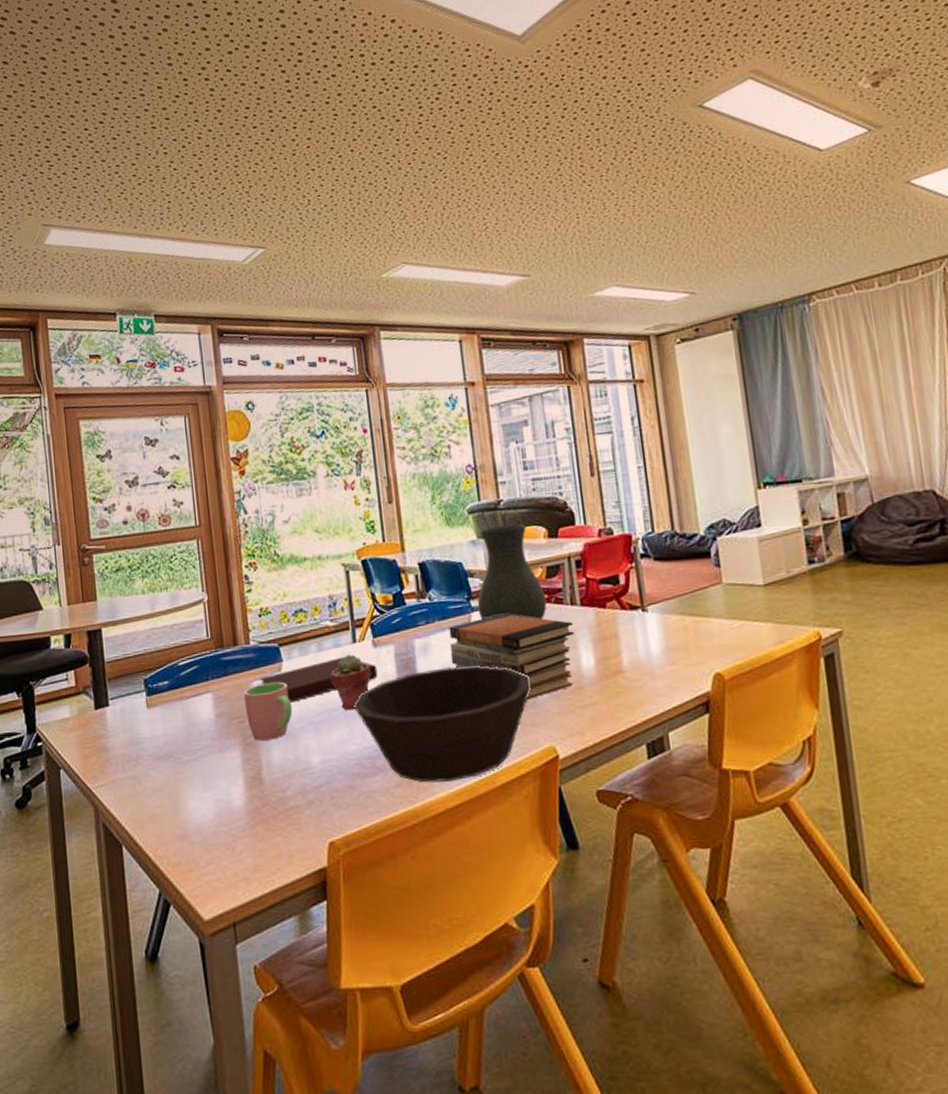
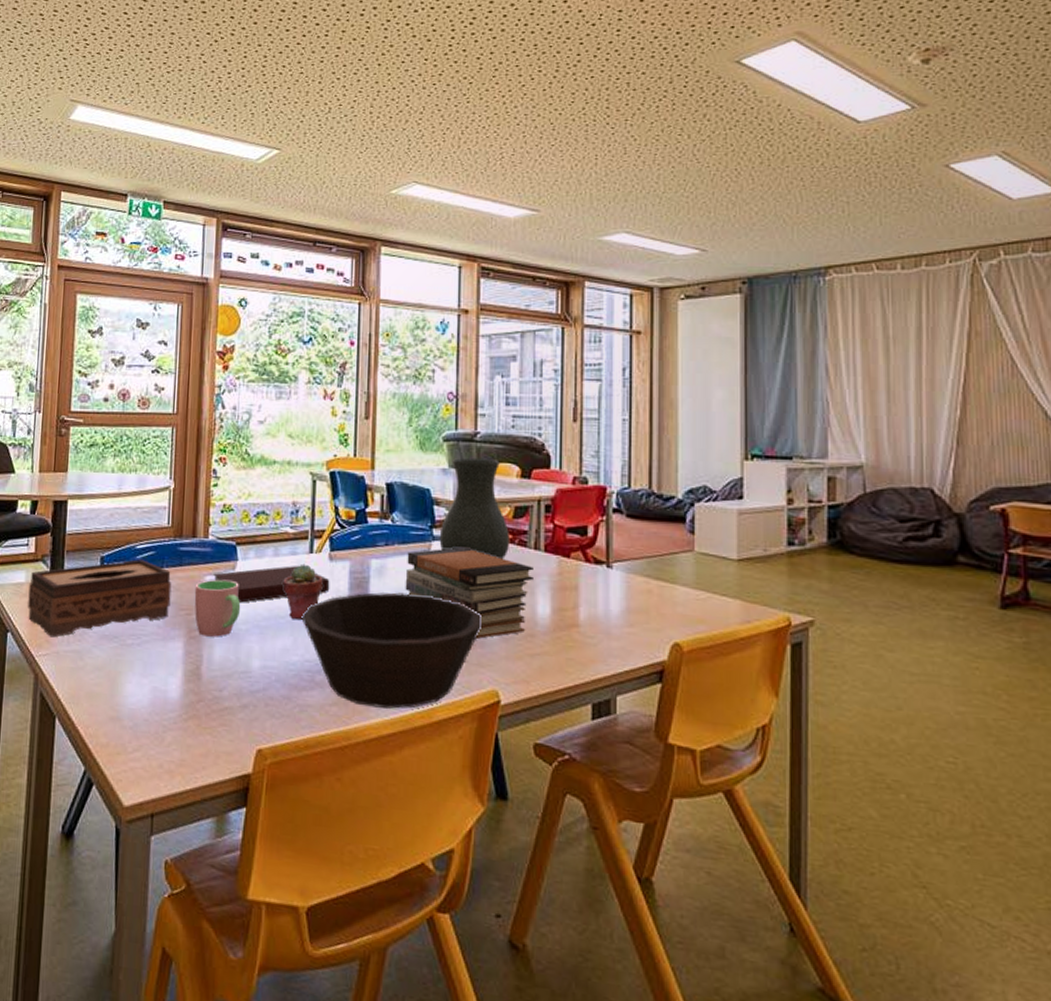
tissue box: none [75,675,222,767] -> present [28,559,172,638]

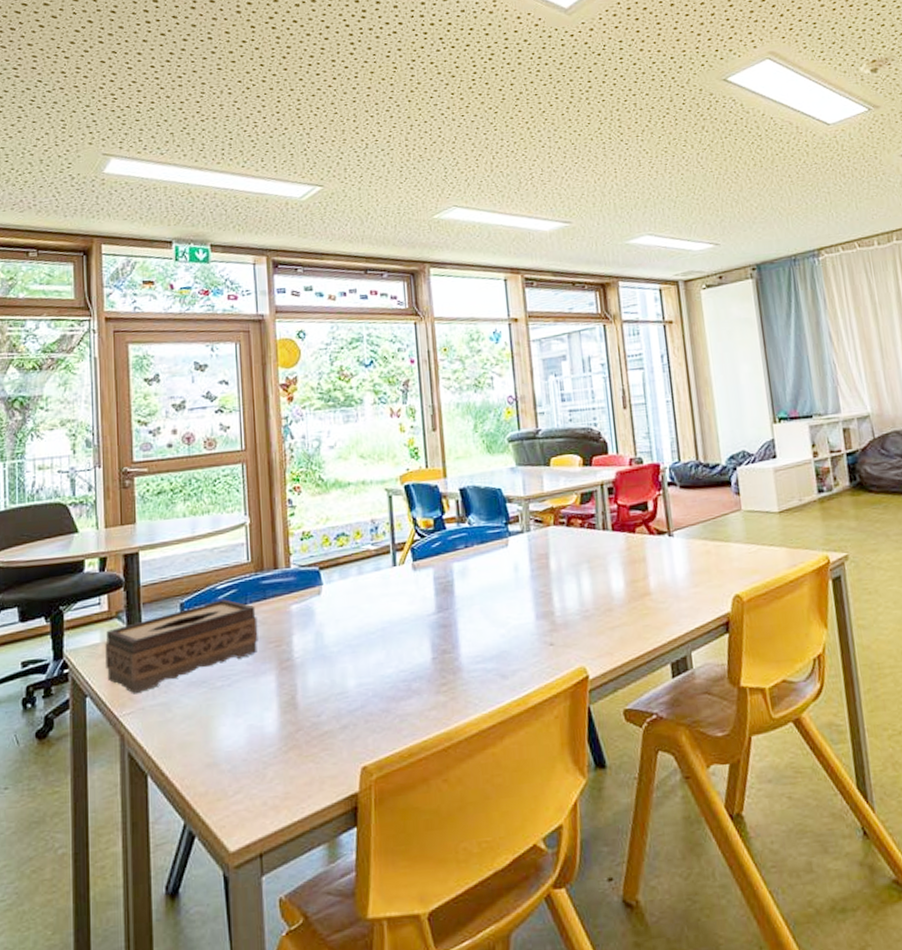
cup: present [194,579,241,637] -> none [281,605,331,665]
notebook: present [213,566,330,603] -> none [299,581,417,626]
potted succulent: present [283,563,323,621] -> none [370,577,410,634]
bowl: present [301,592,483,709] -> none [392,588,565,705]
book stack: present [405,547,533,639] -> none [487,538,605,621]
vase: present [439,458,511,560] -> none [514,452,581,545]

